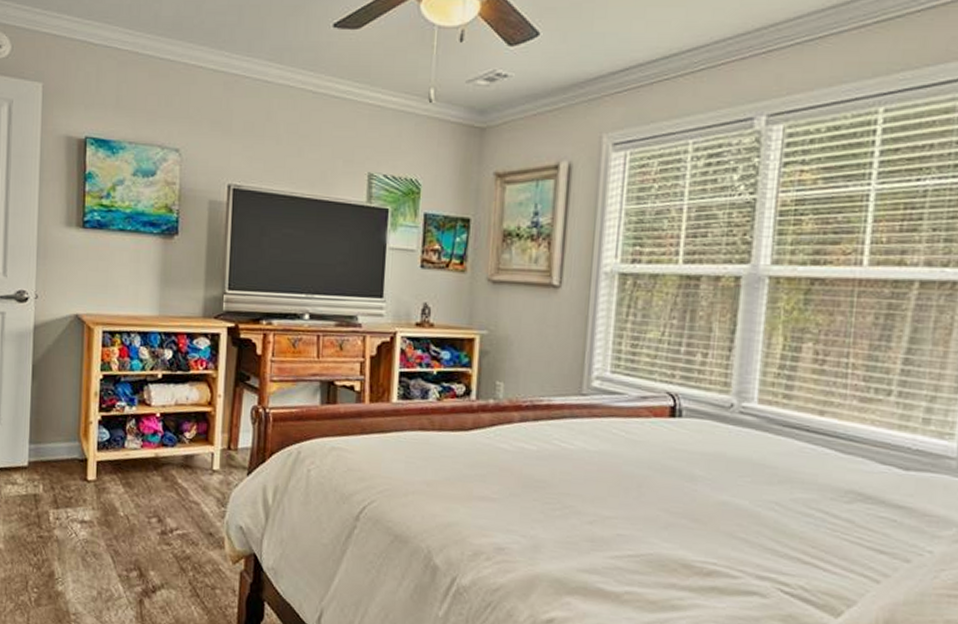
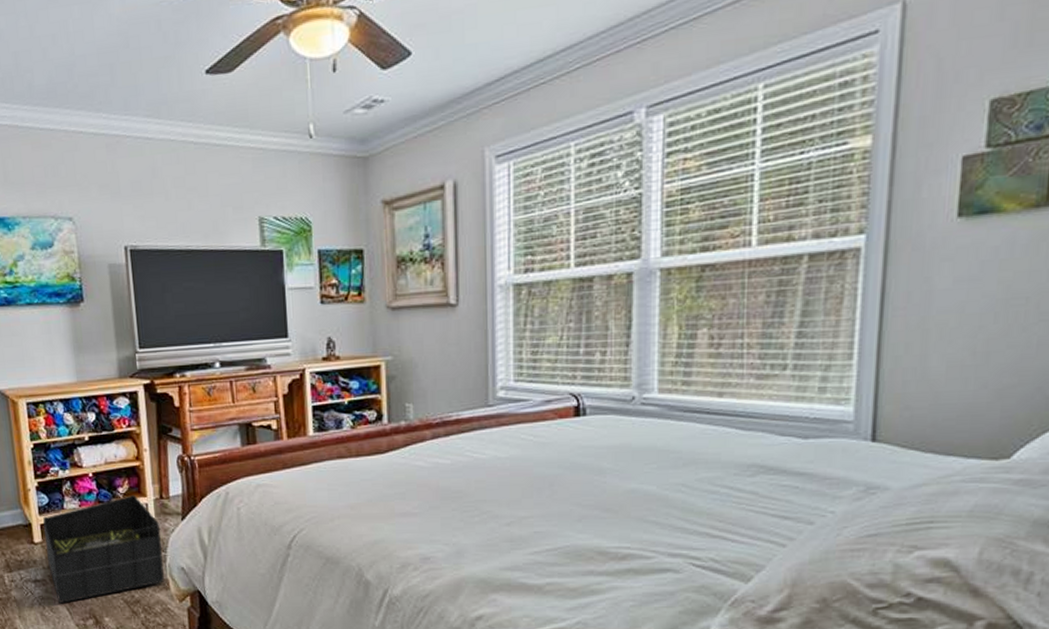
storage bin: none [99,441,224,550] -> present [43,494,164,603]

